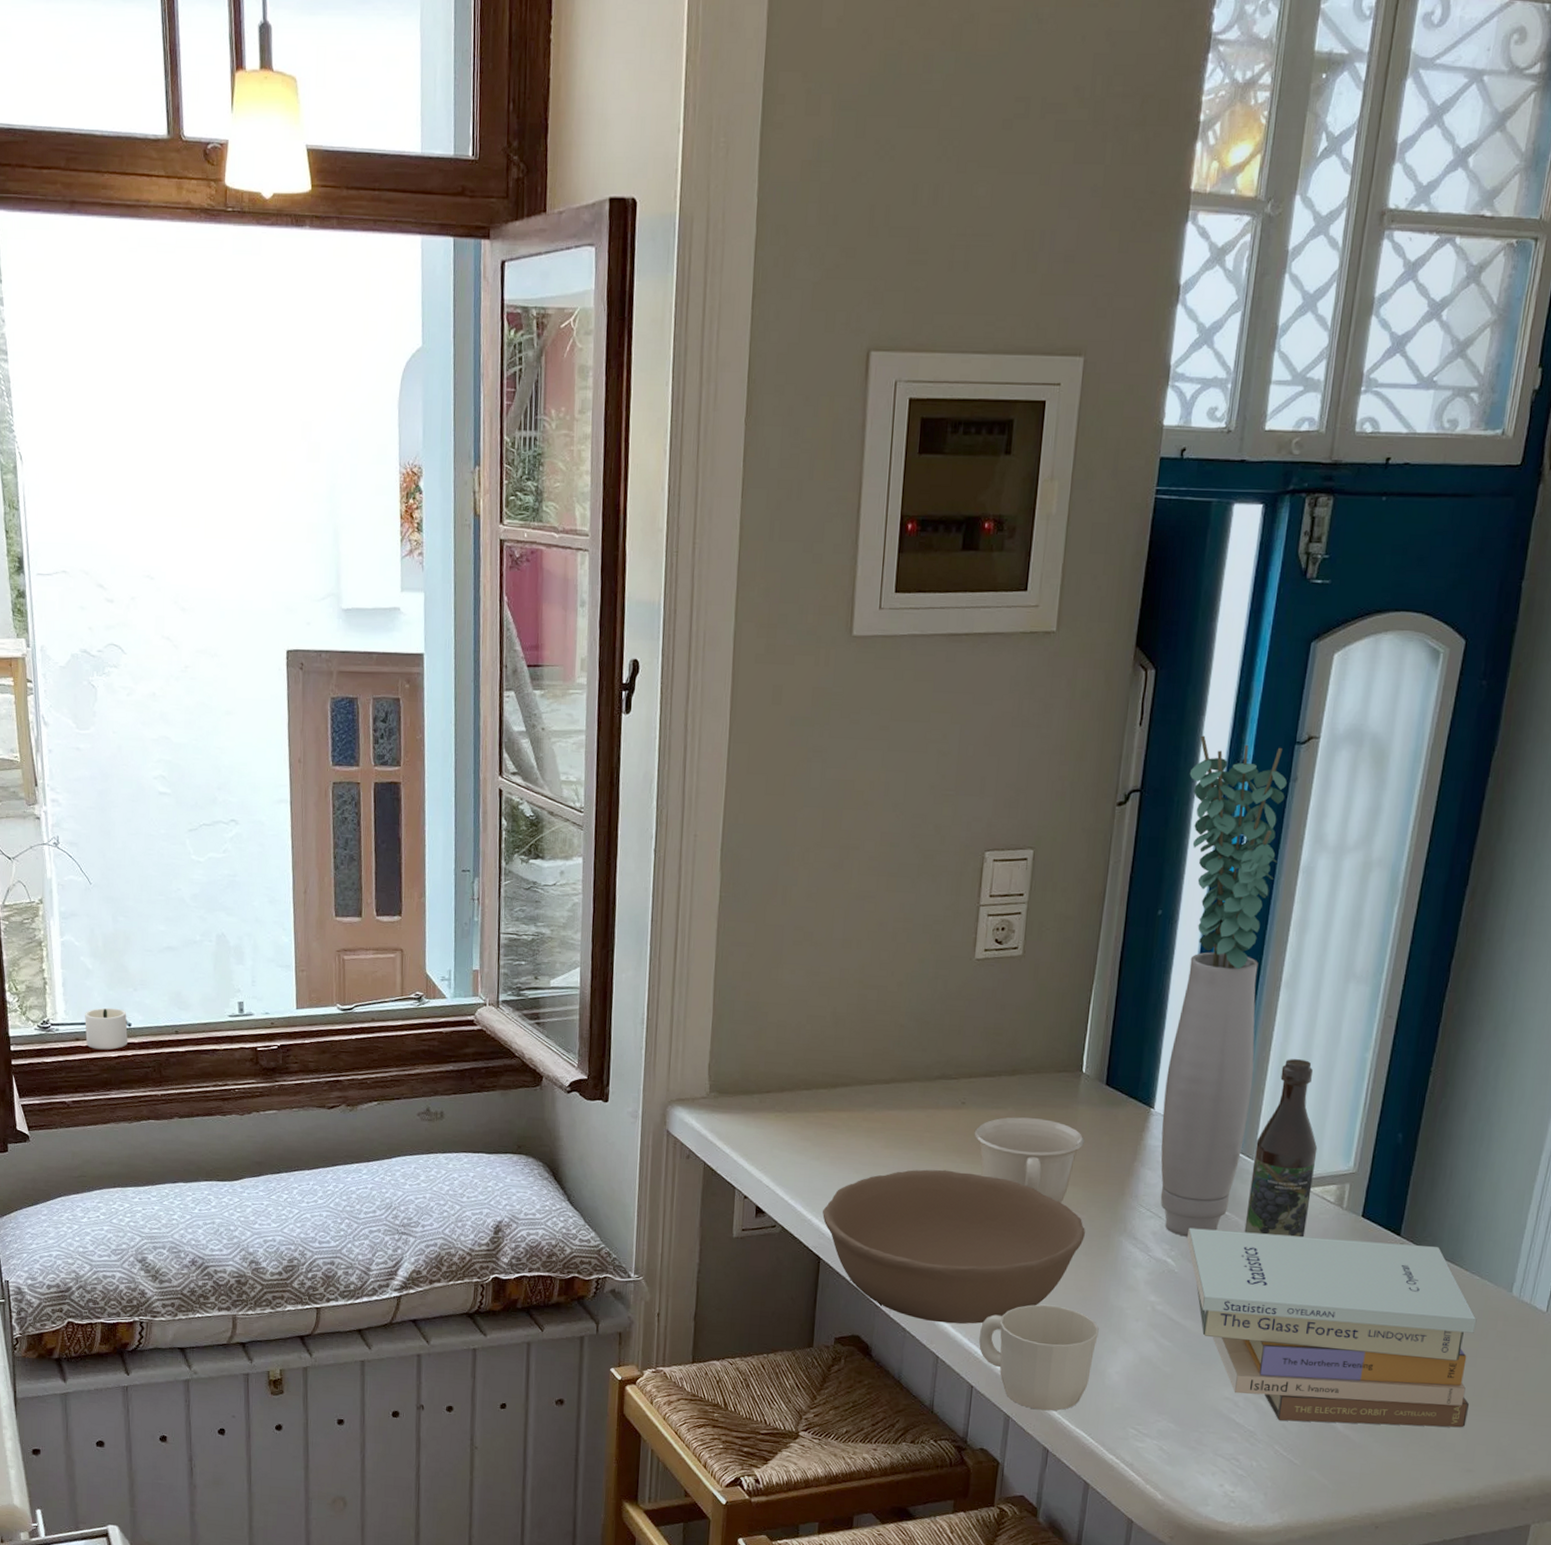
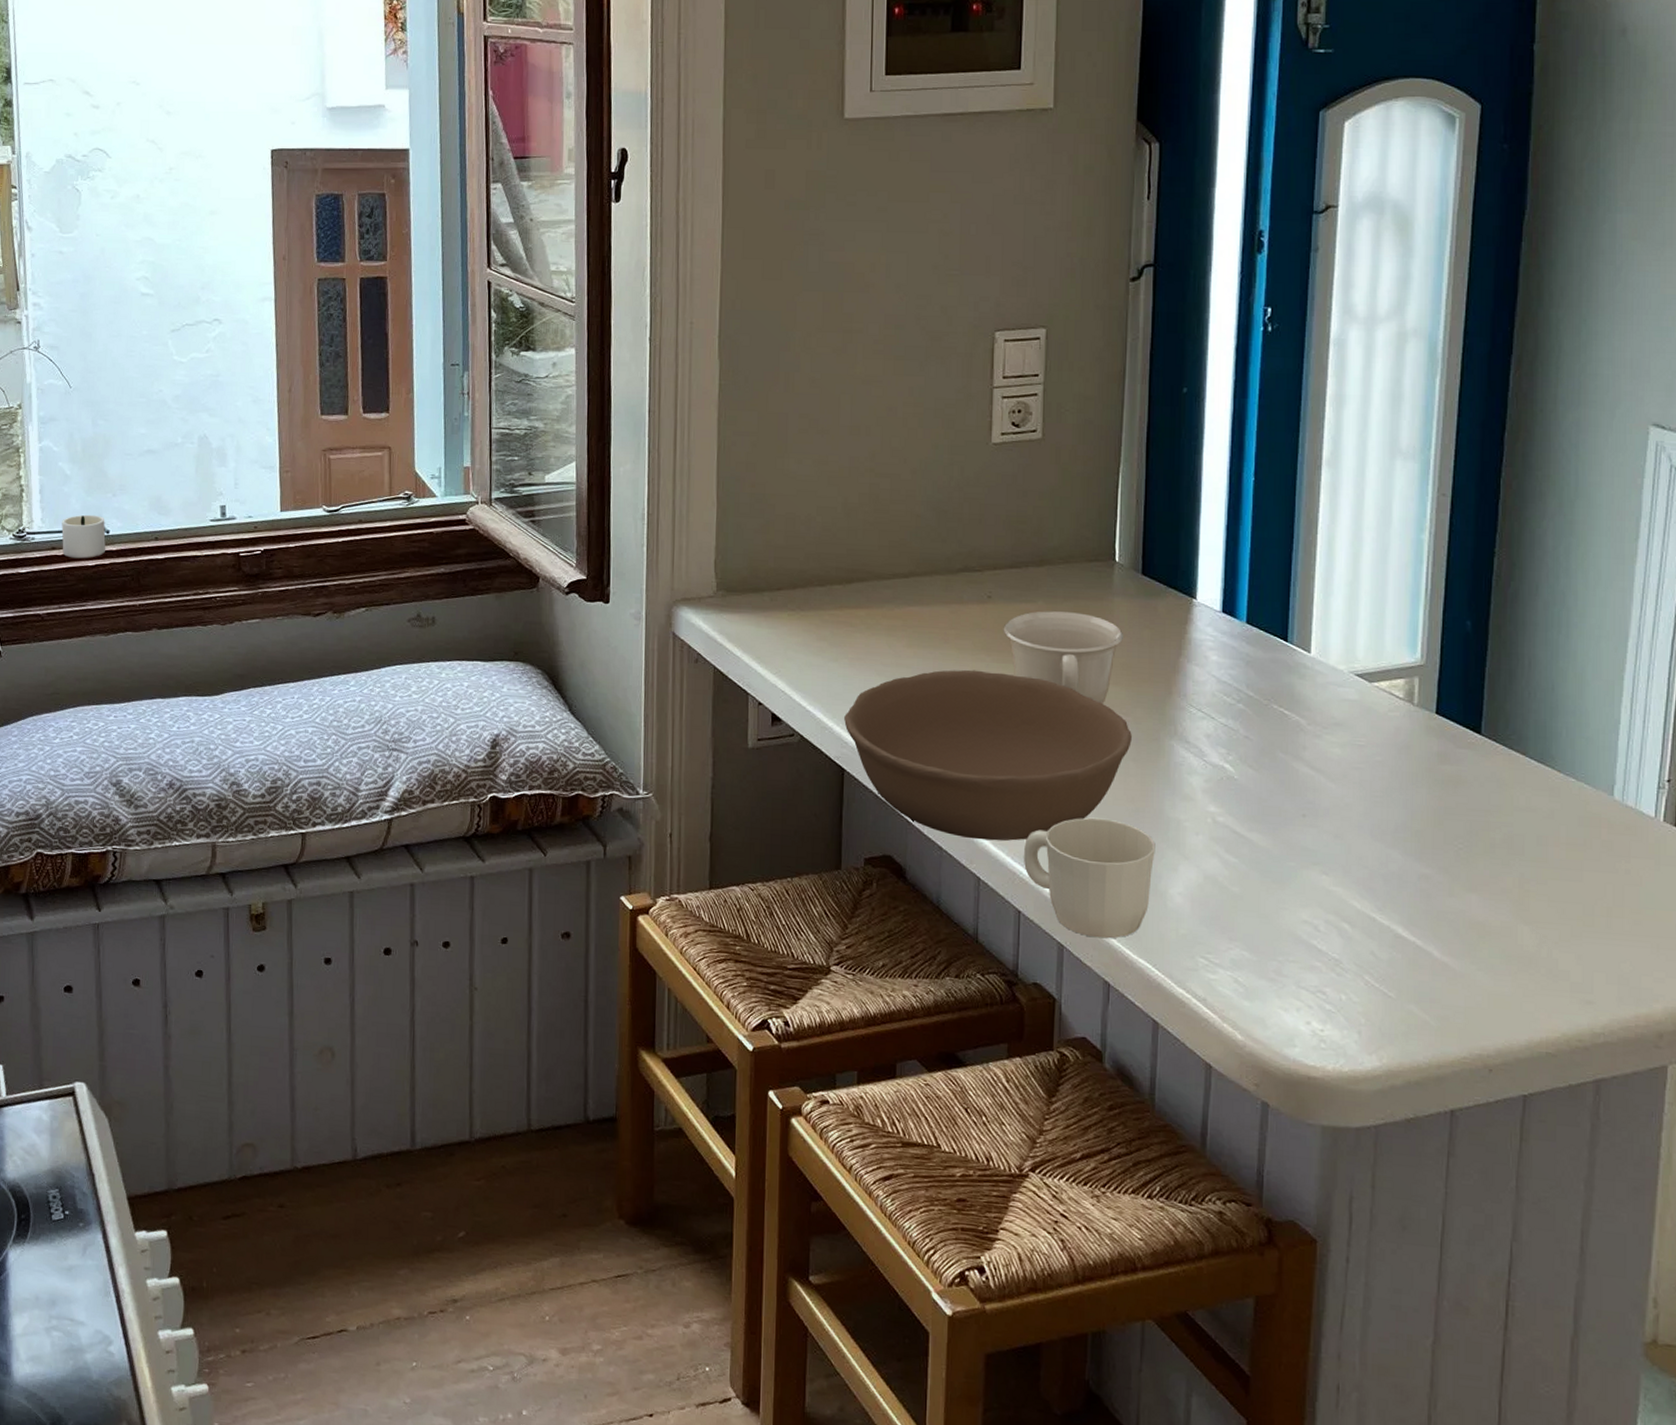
vase: present [1160,735,1288,1237] -> none [1204,207,1309,739]
books: present [1187,1227,1477,1428] -> none [1245,729,1580,953]
wine bottle: present [1244,1058,1318,1238] -> none [1307,541,1379,738]

